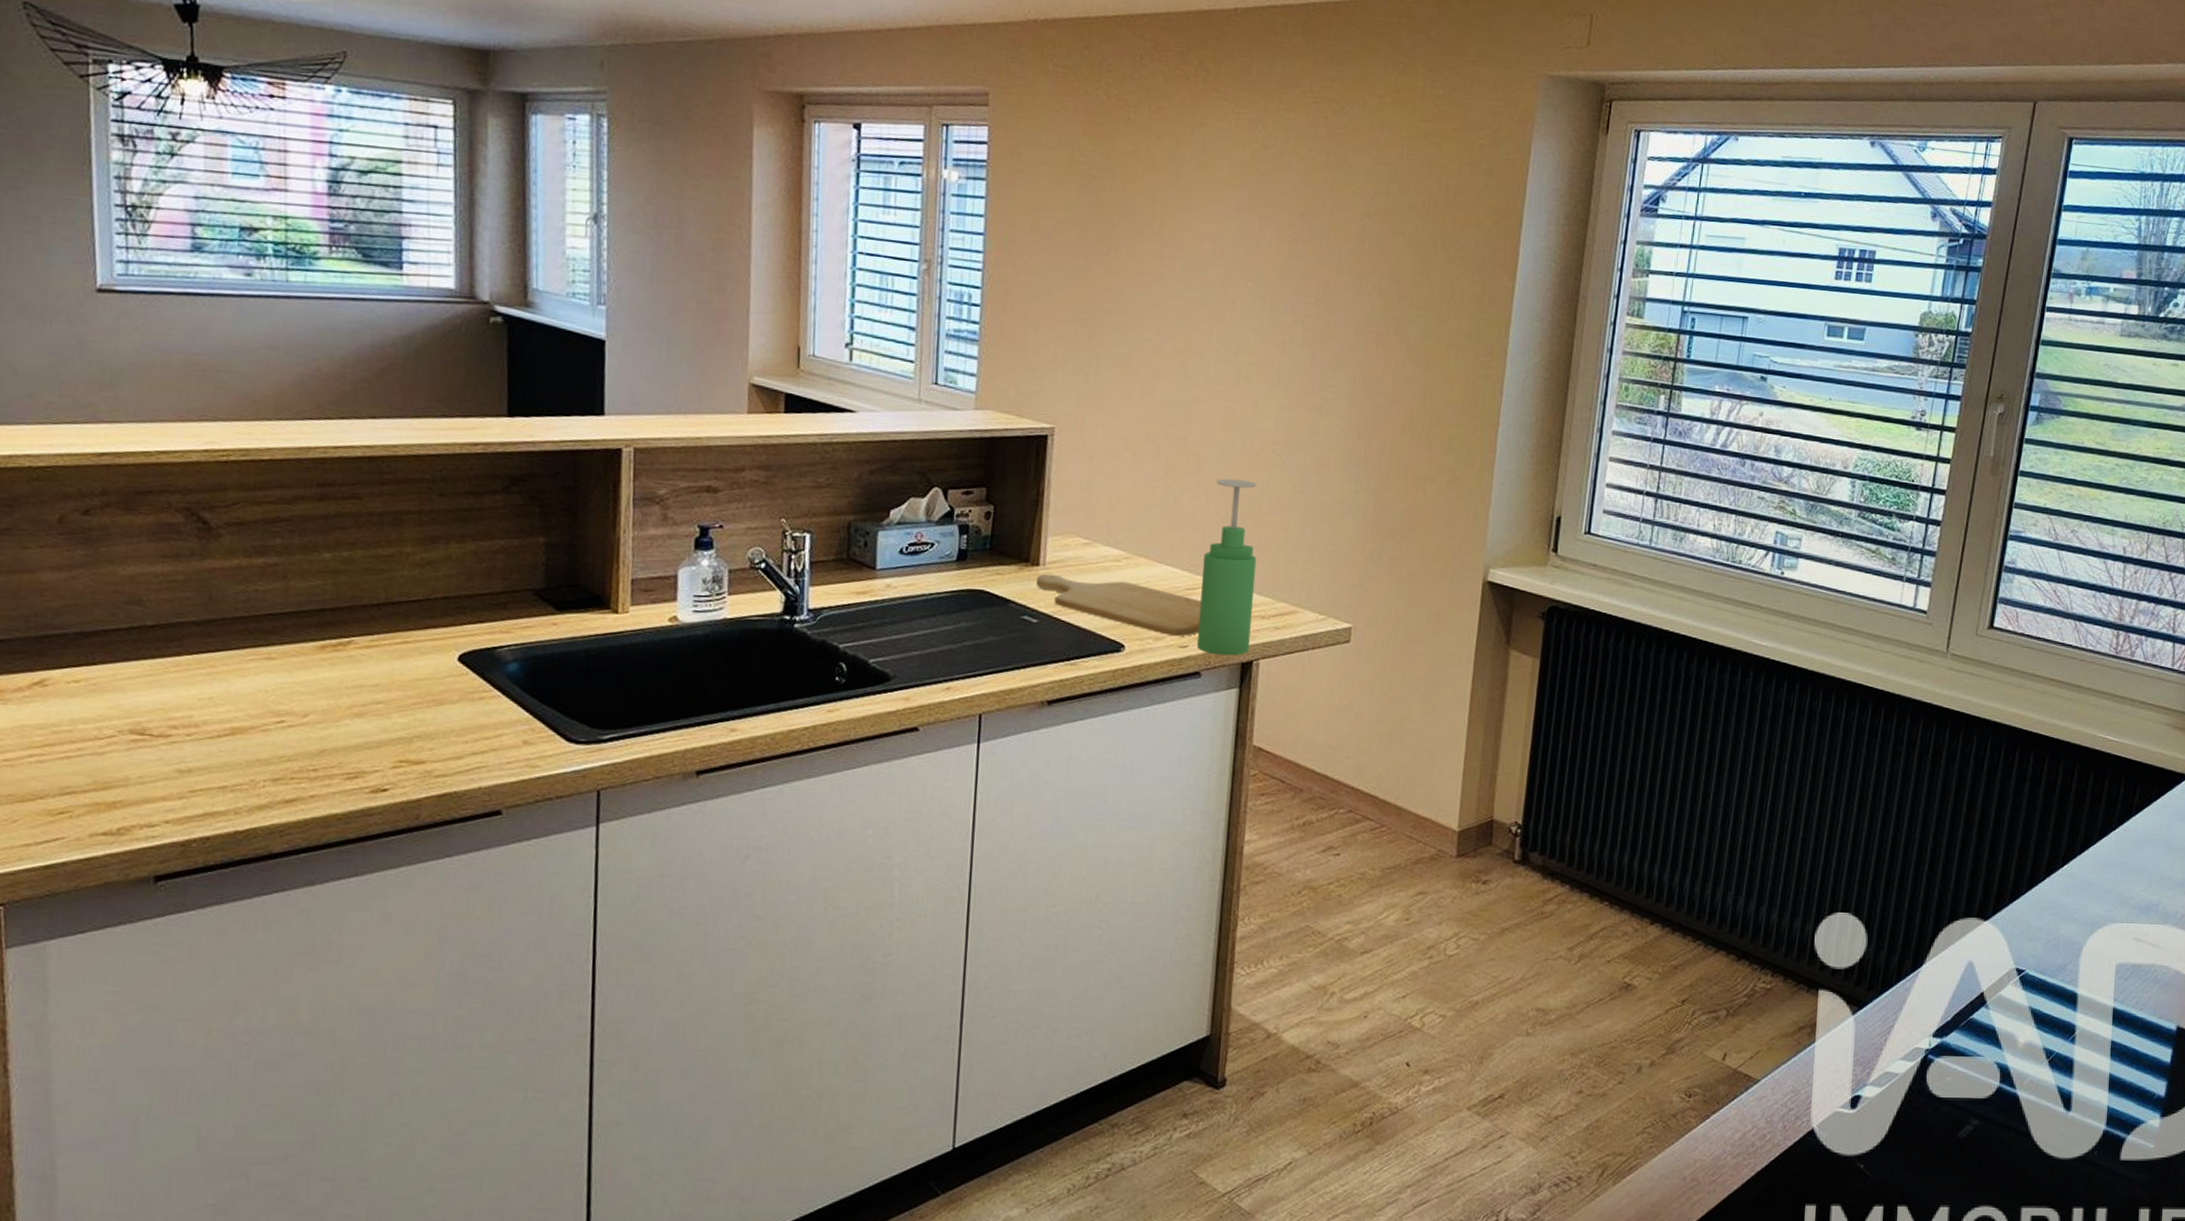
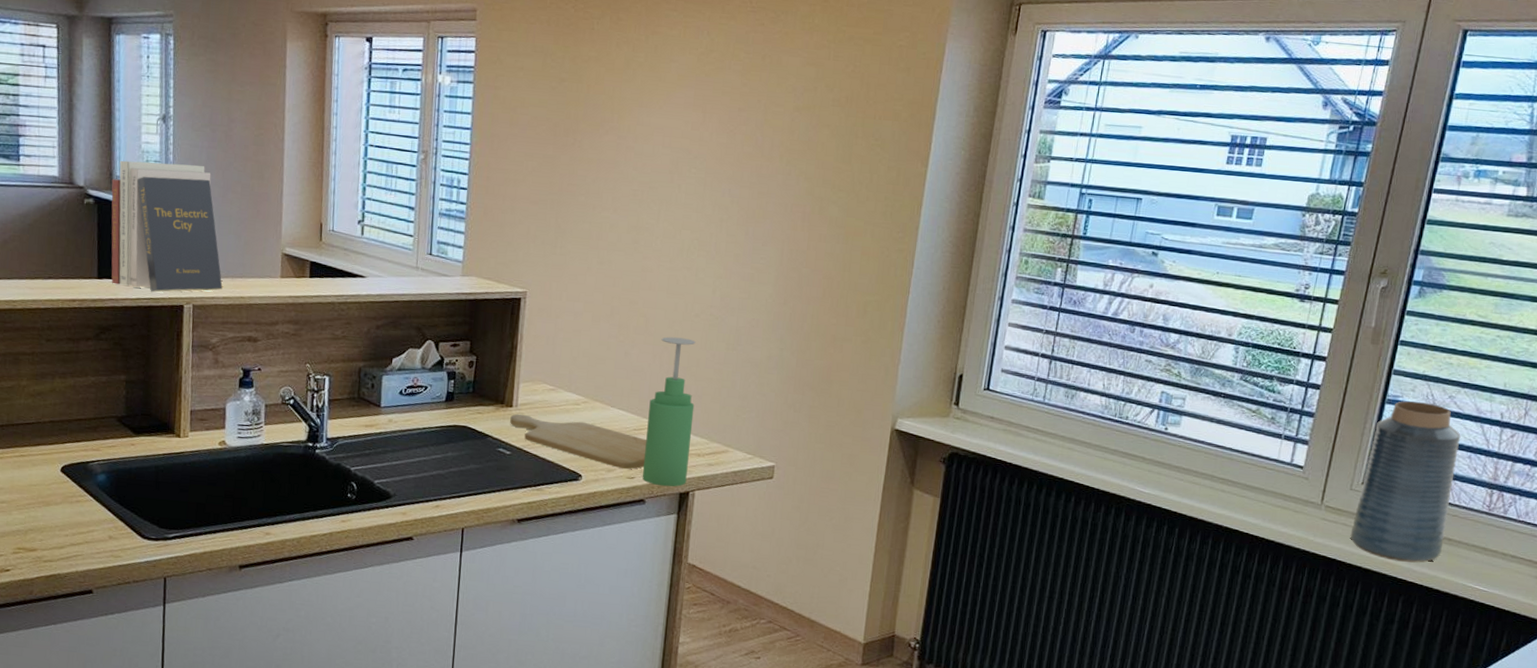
books: none [526,269,673,433] -> present [111,160,223,293]
vase: none [1978,536,2085,714] -> present [1350,400,1461,563]

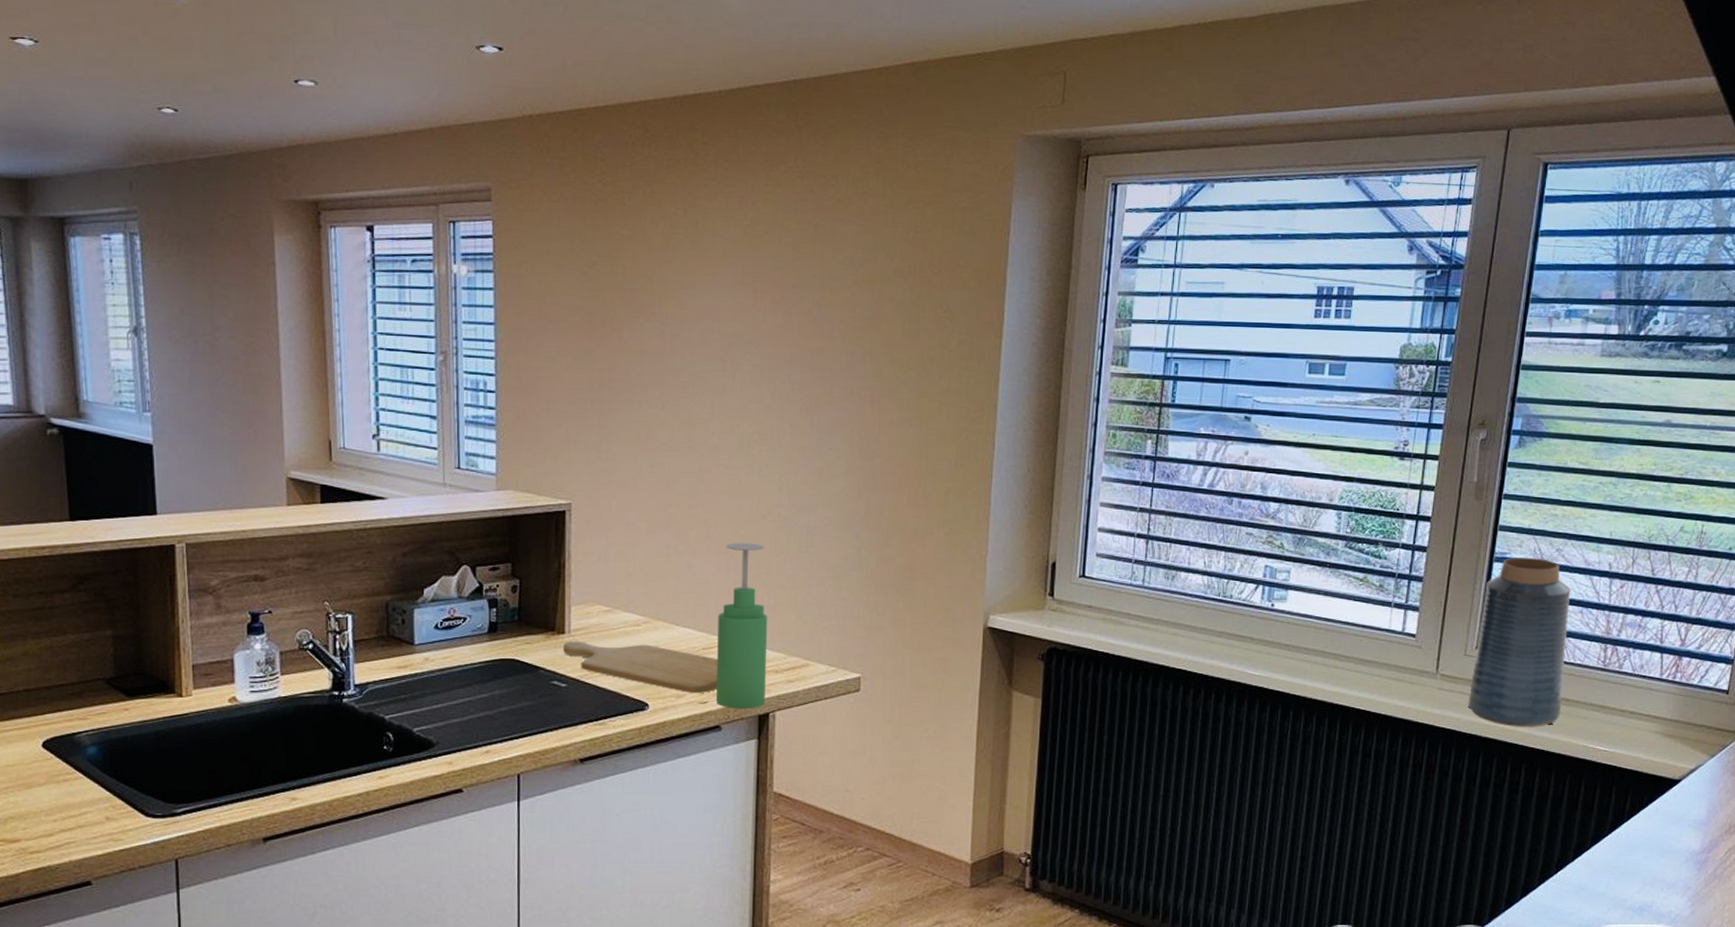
books: present [111,160,223,293] -> none [78,382,219,532]

